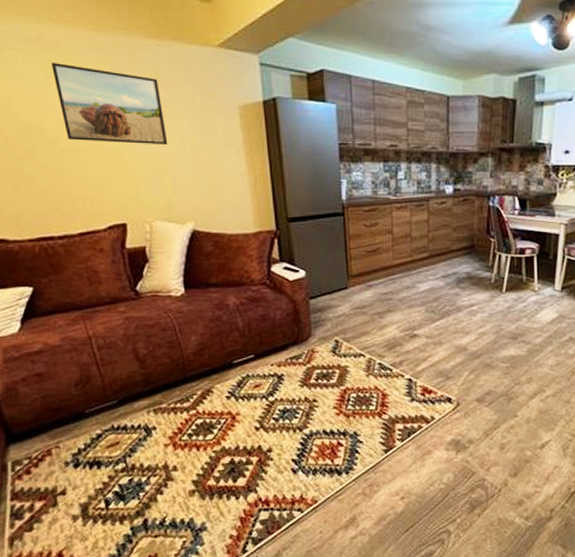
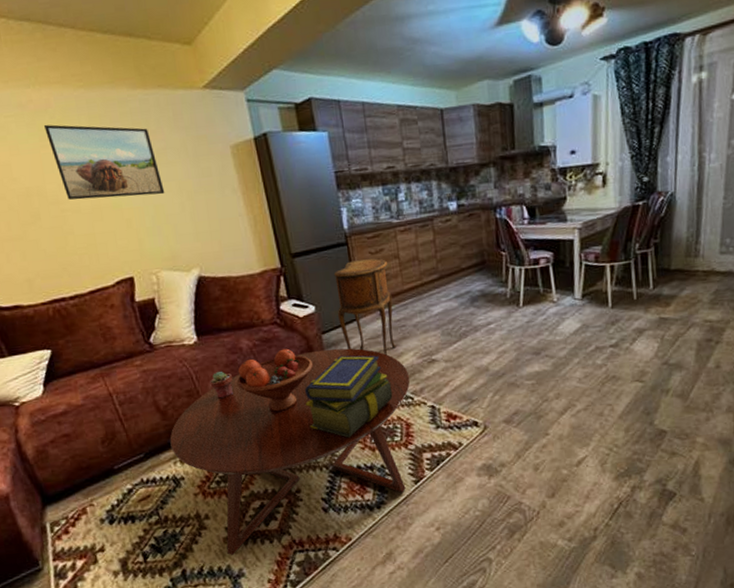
coffee table: none [146,314,391,509] -> present [170,348,410,556]
potted succulent: none [192,325,216,352] -> present [210,370,233,399]
fruit bowl: none [219,310,298,370] -> present [236,348,314,412]
stack of books: none [286,322,372,402] -> present [305,355,393,438]
side table: none [326,231,382,326] -> present [333,258,396,356]

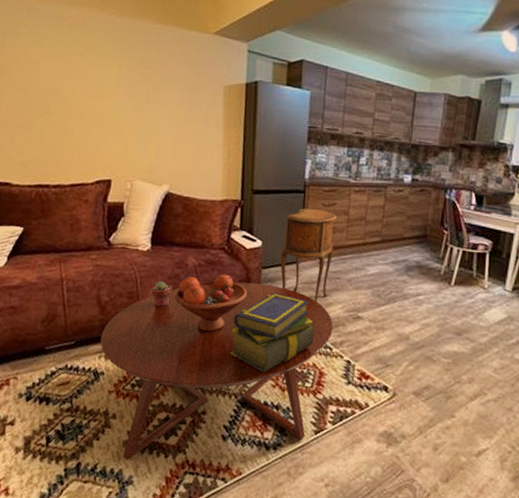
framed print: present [43,124,165,200] -> none [74,37,159,115]

